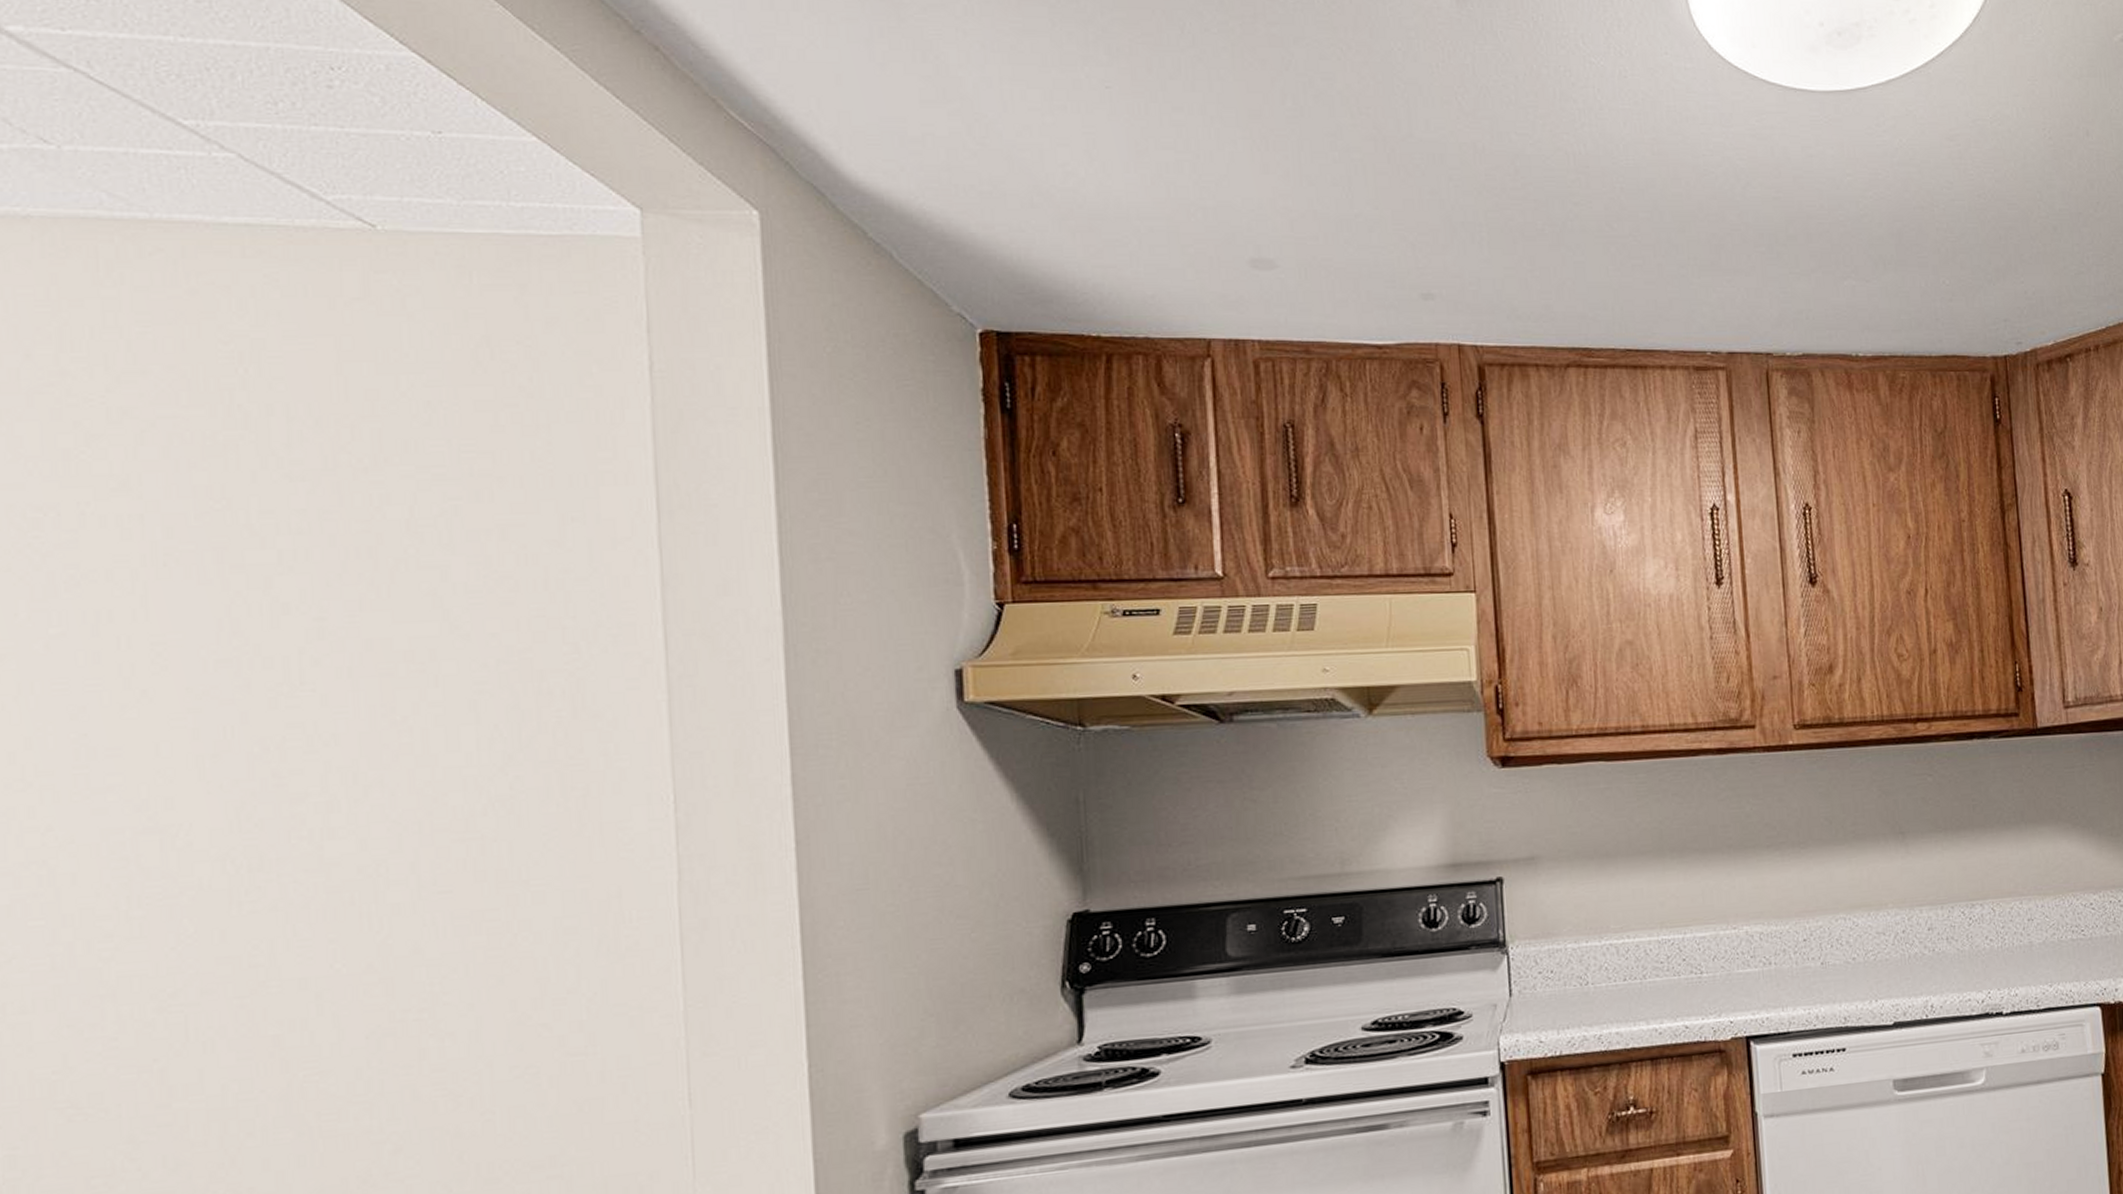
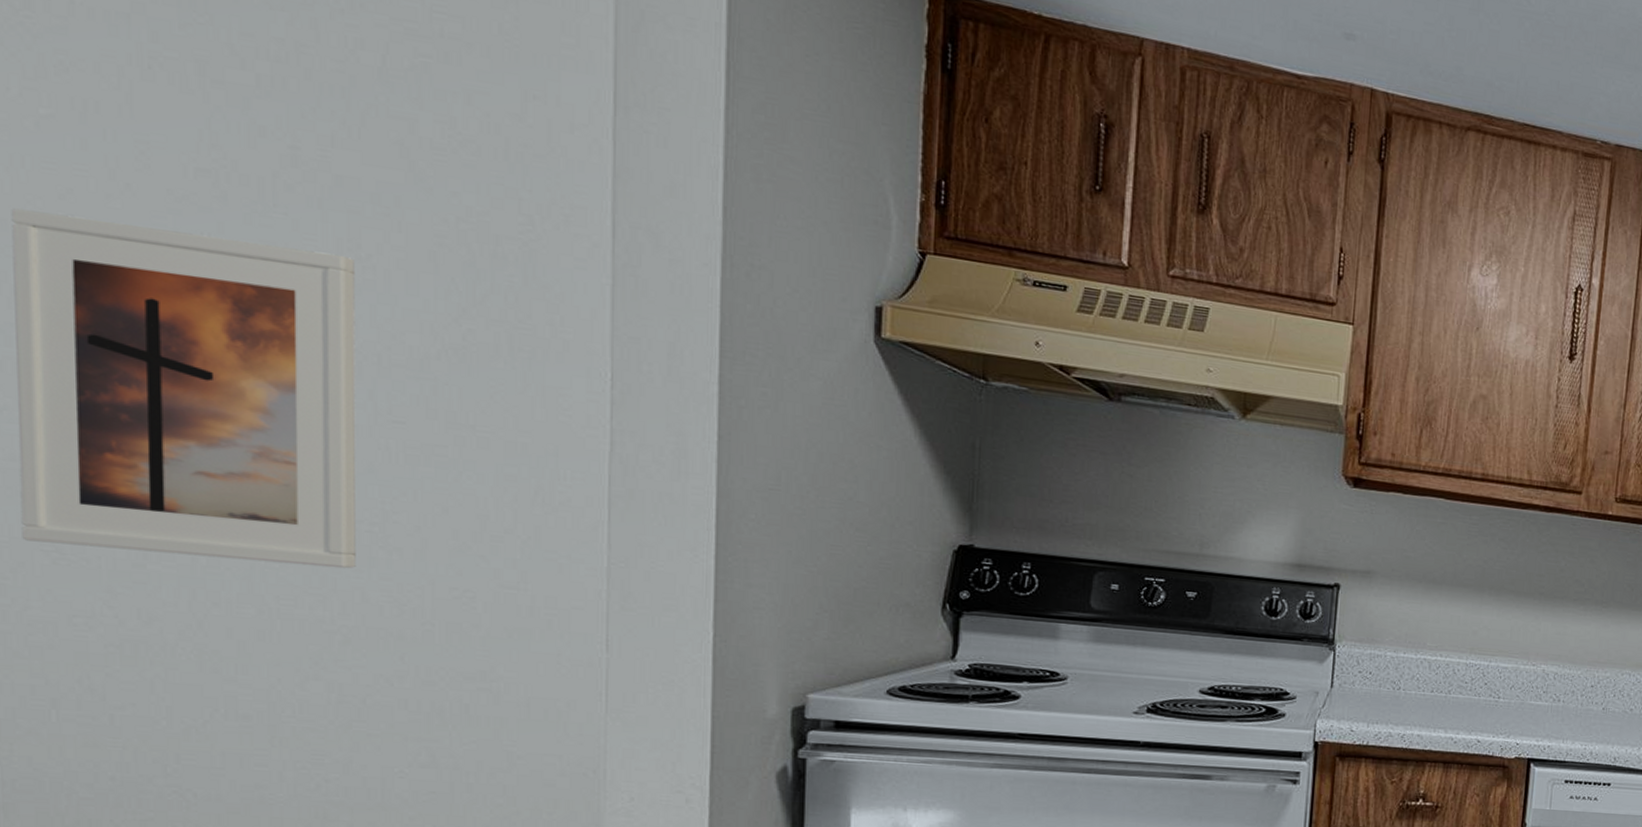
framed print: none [20,722,405,1101] -> present [11,208,356,569]

